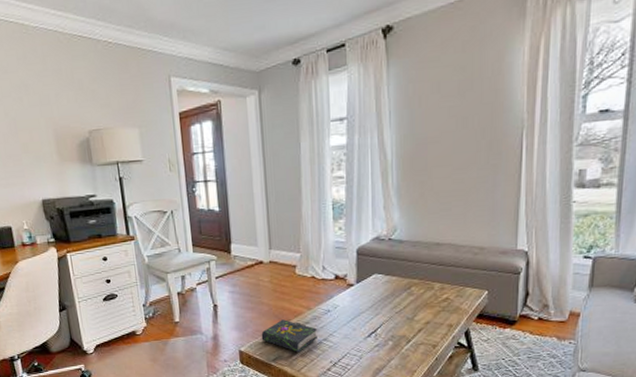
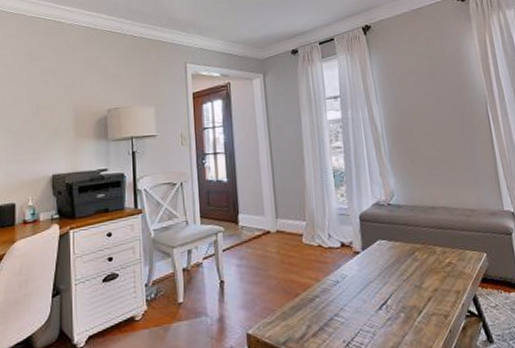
book: present [261,319,317,353] -> none [269,294,328,333]

